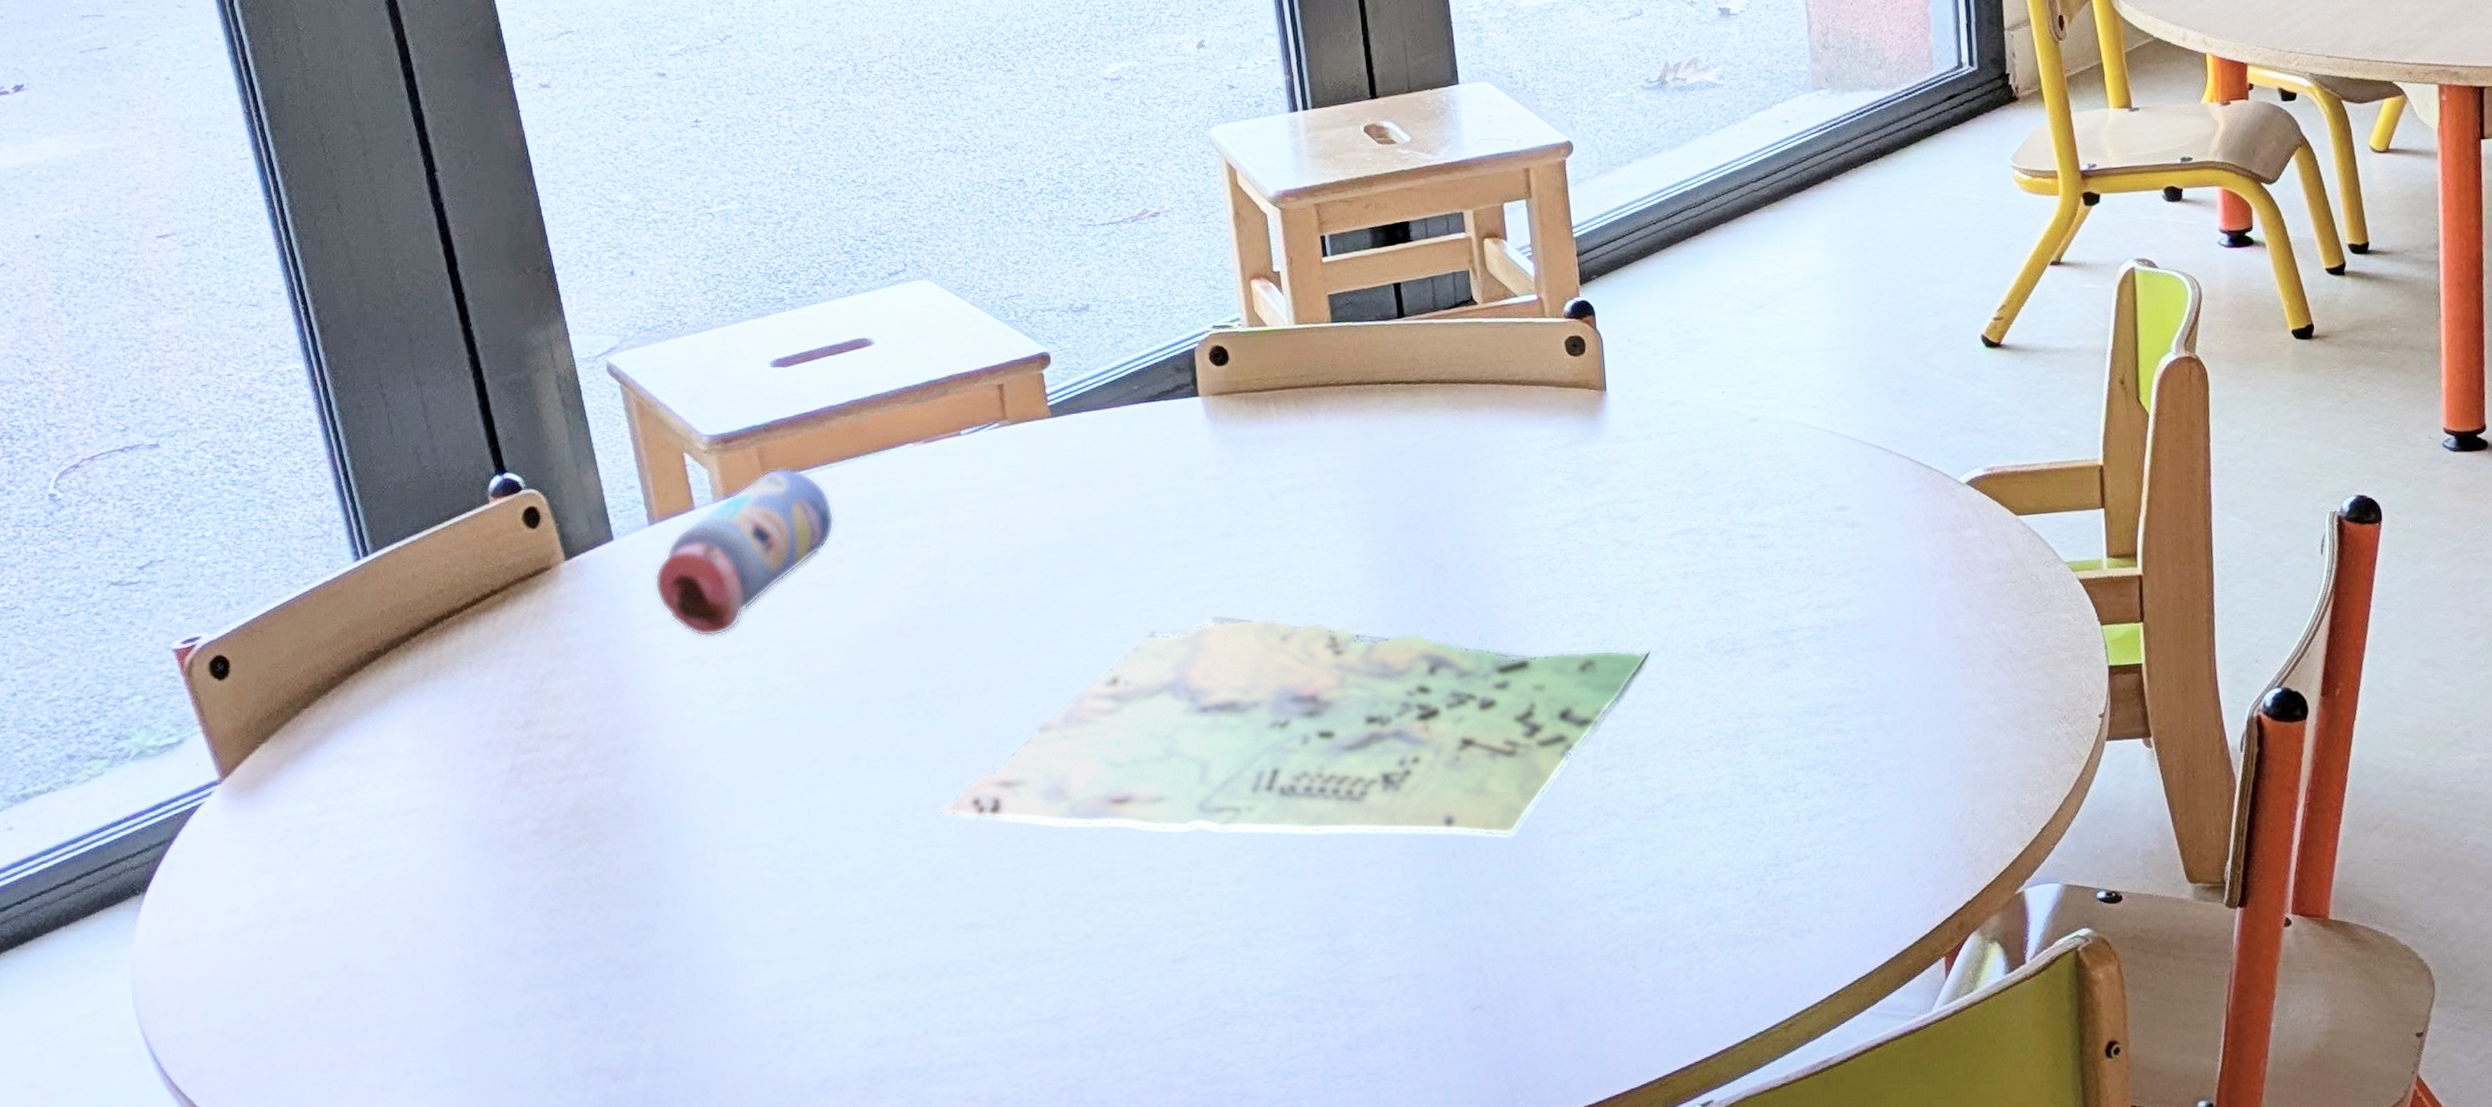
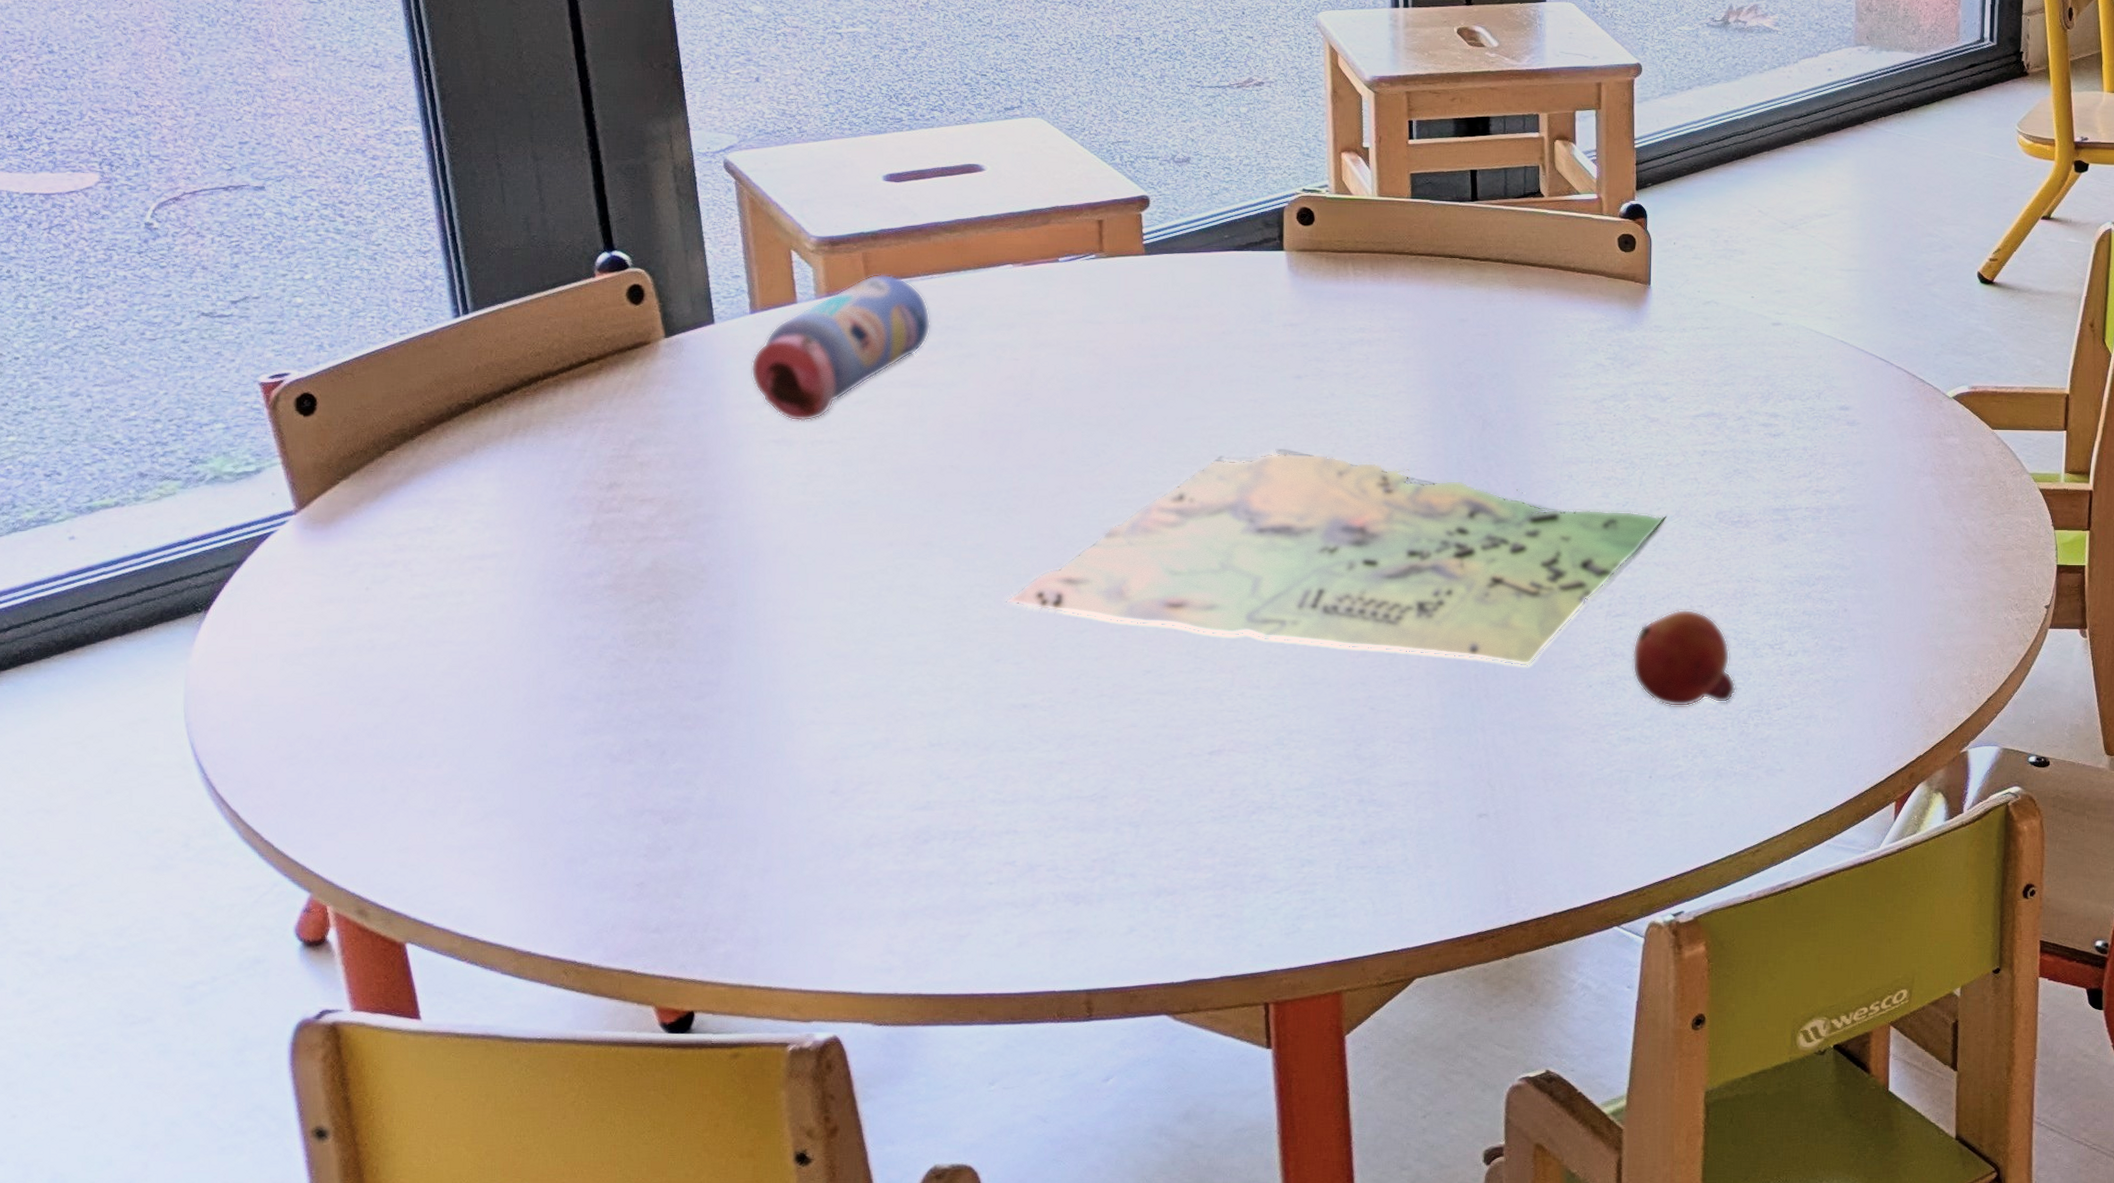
fruit: none [1626,755,1748,868] -> present [1633,609,1736,707]

